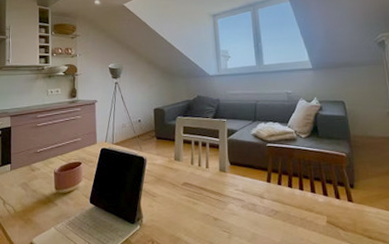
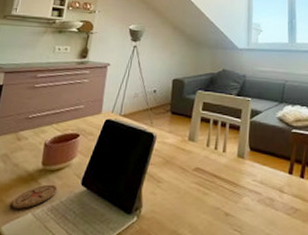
coaster: none [38,204,71,225] -> present [12,184,58,209]

